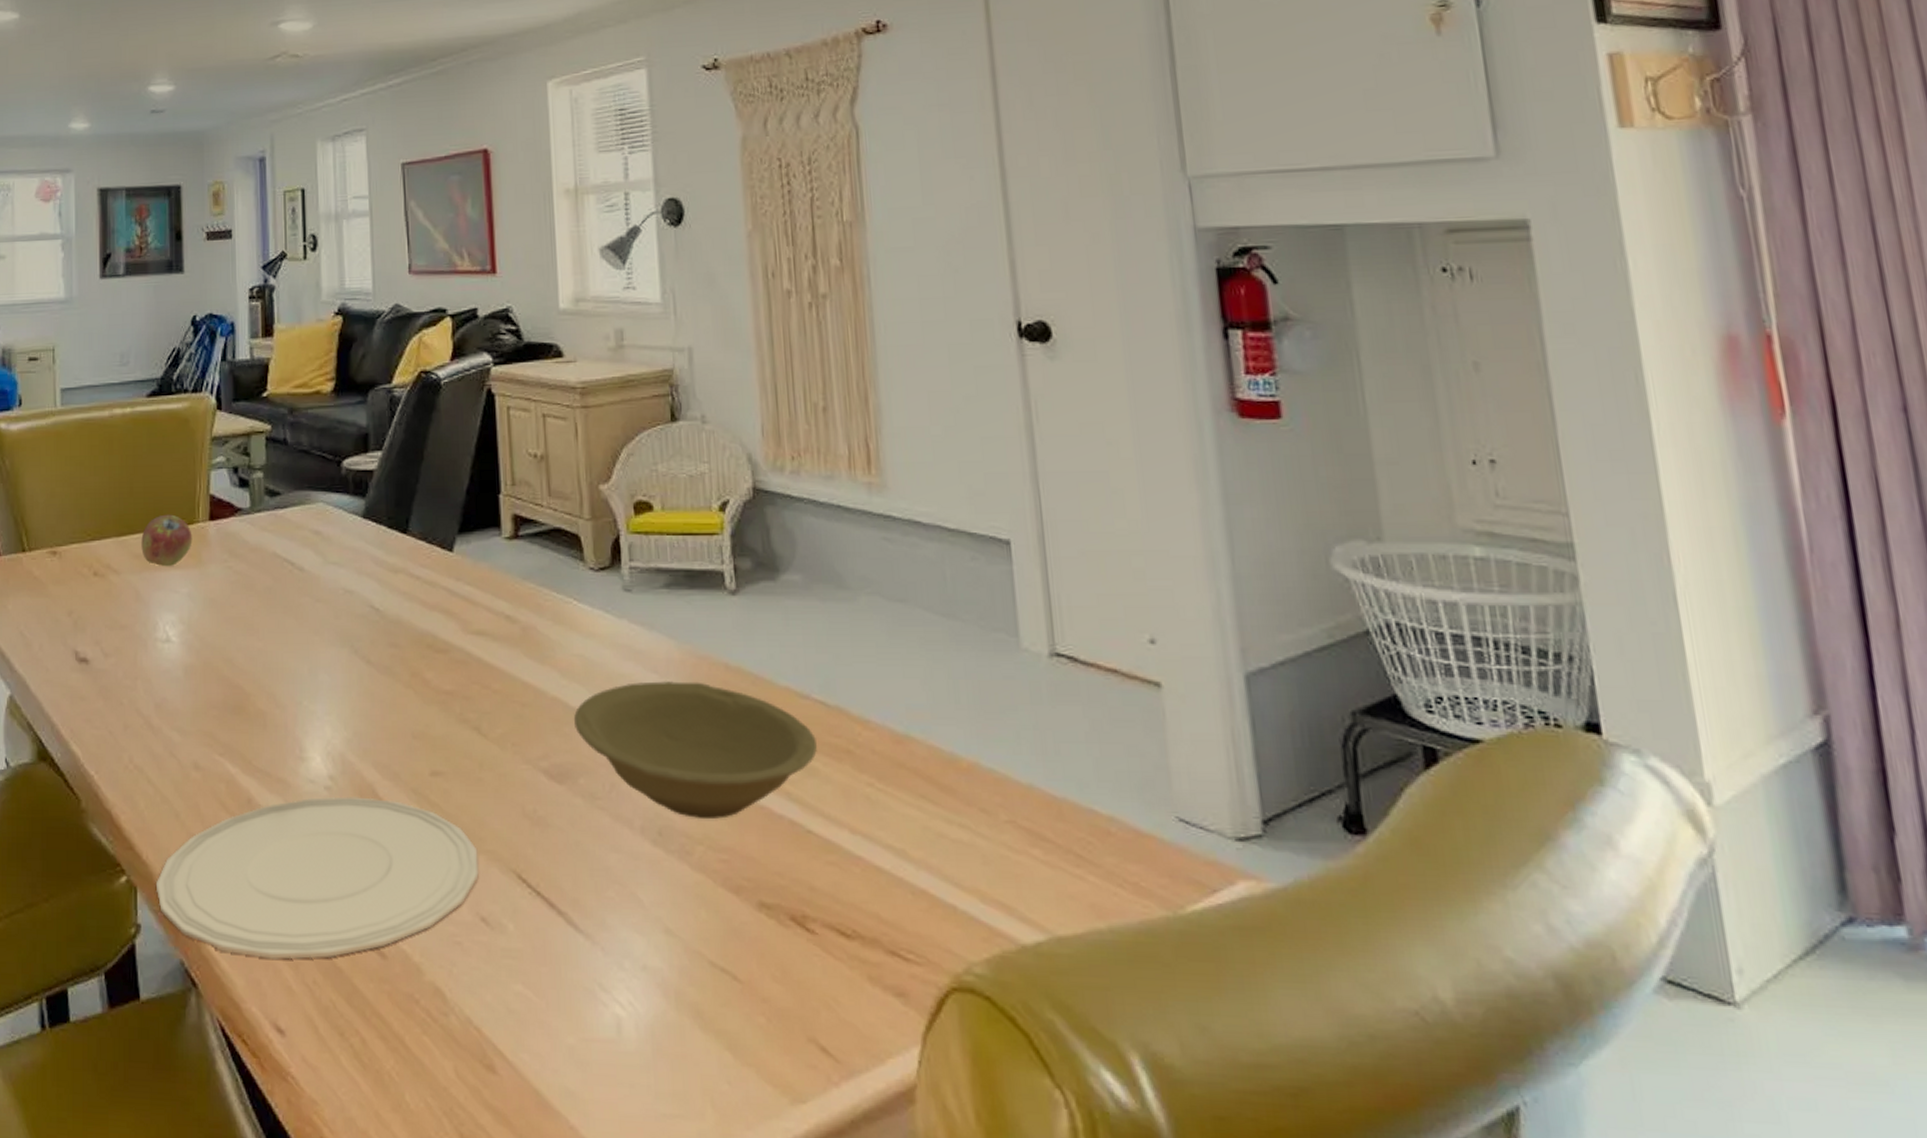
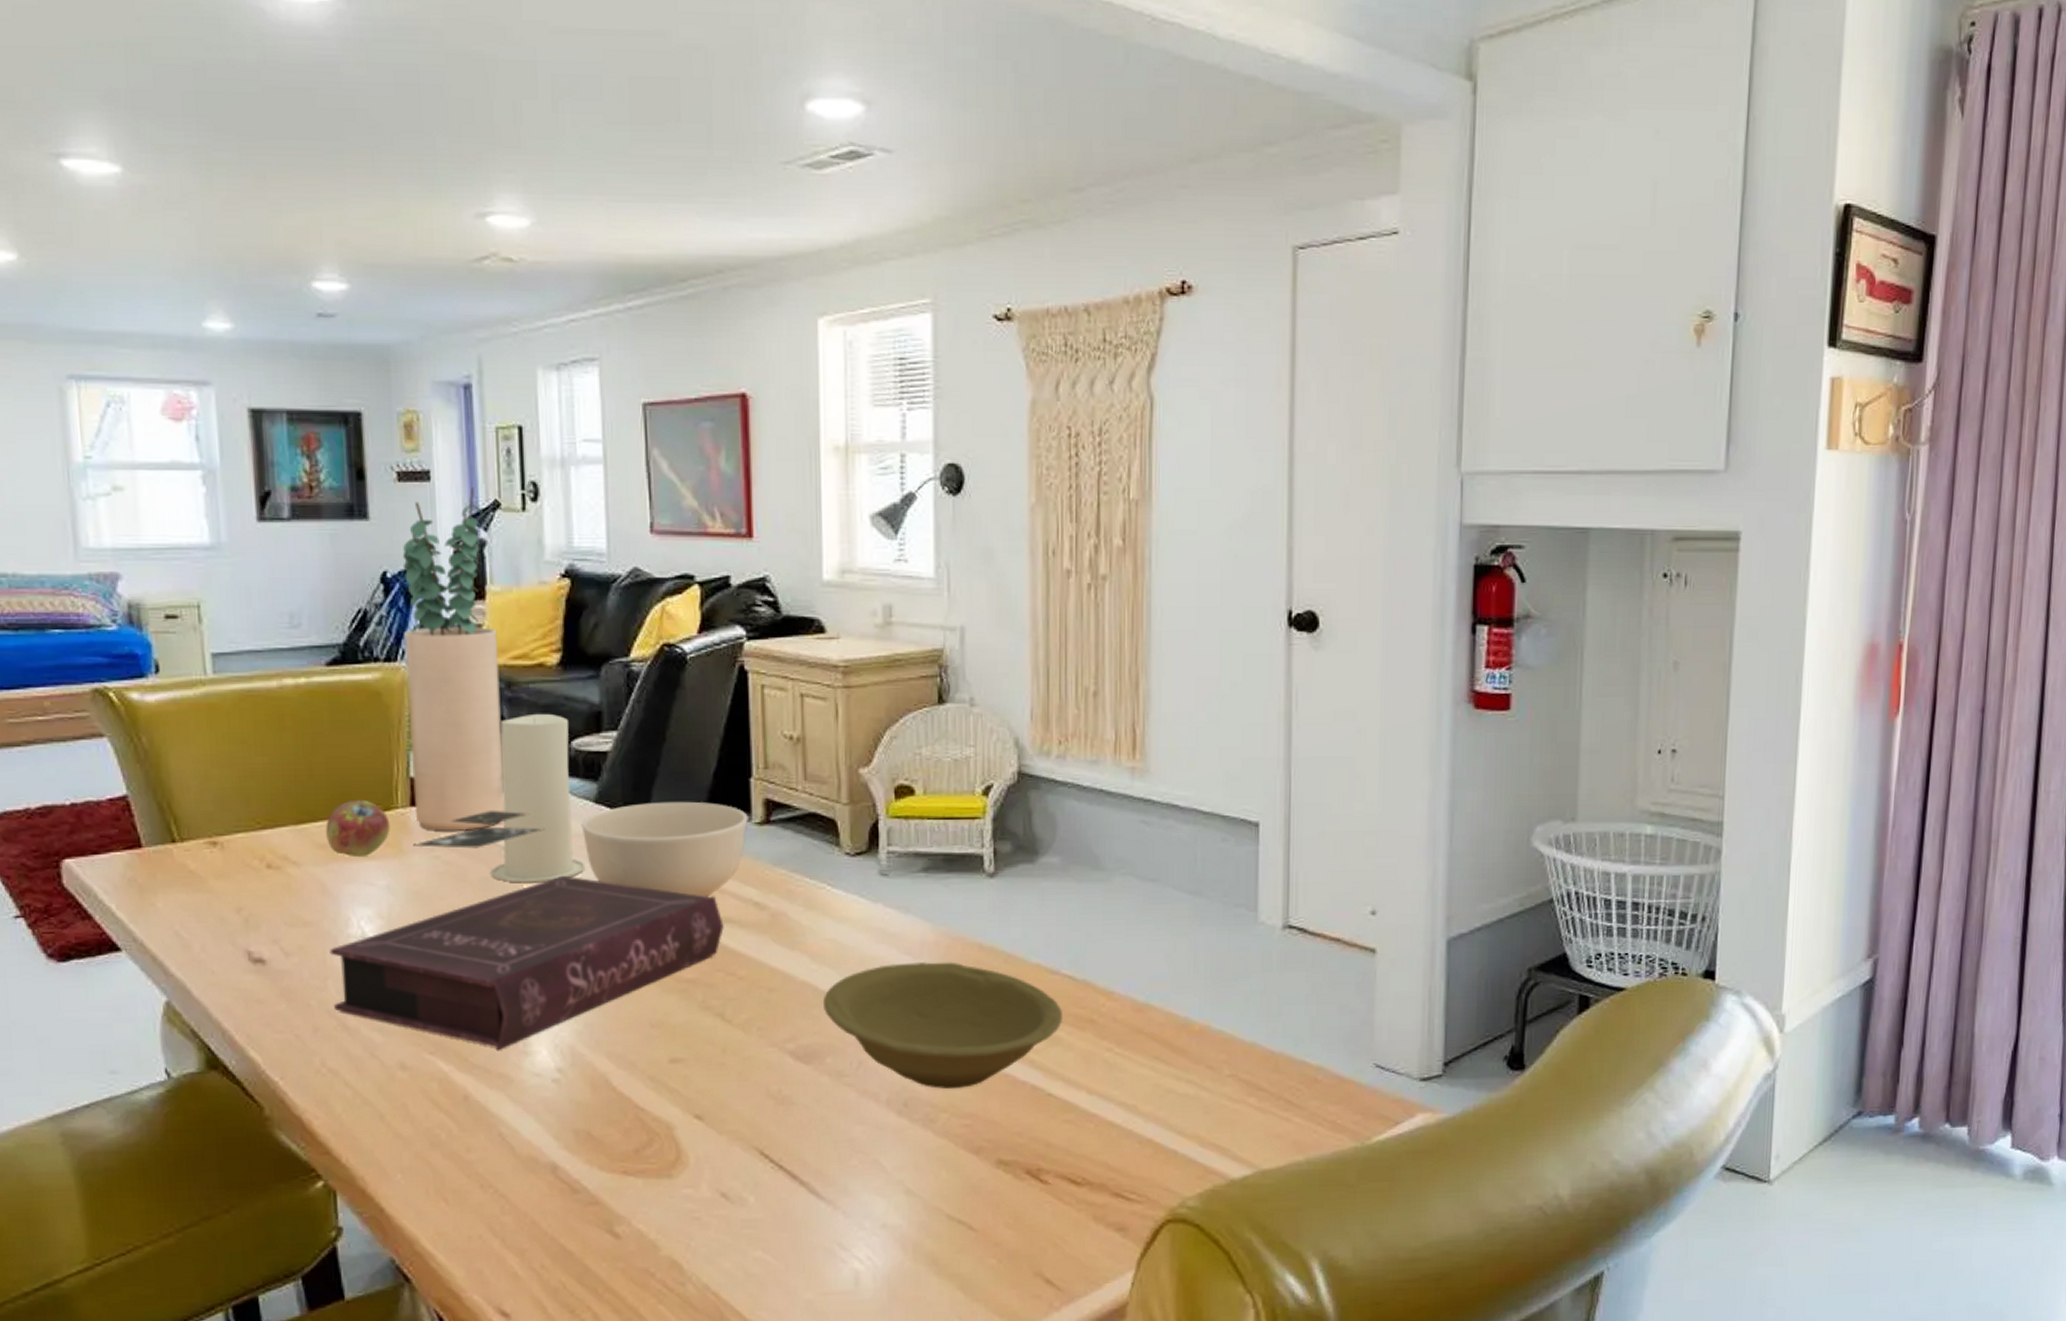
book: none [140,524,479,754] -> present [329,810,724,1050]
plate: present [155,796,479,960] -> none [358,1087,719,1249]
vase: none [208,242,287,544] -> present [402,487,505,831]
candle: none [274,435,355,593] -> present [490,713,586,883]
bowl: none [351,516,499,610] -> present [581,801,748,898]

